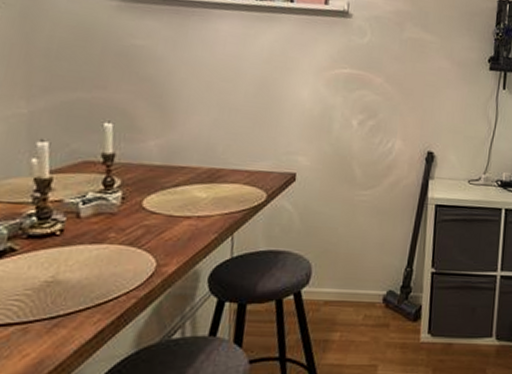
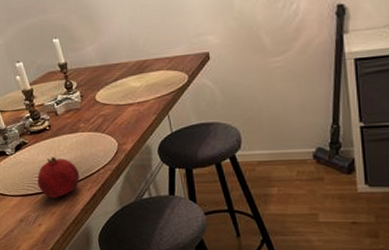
fruit: none [13,272,88,333] -> present [37,156,80,198]

